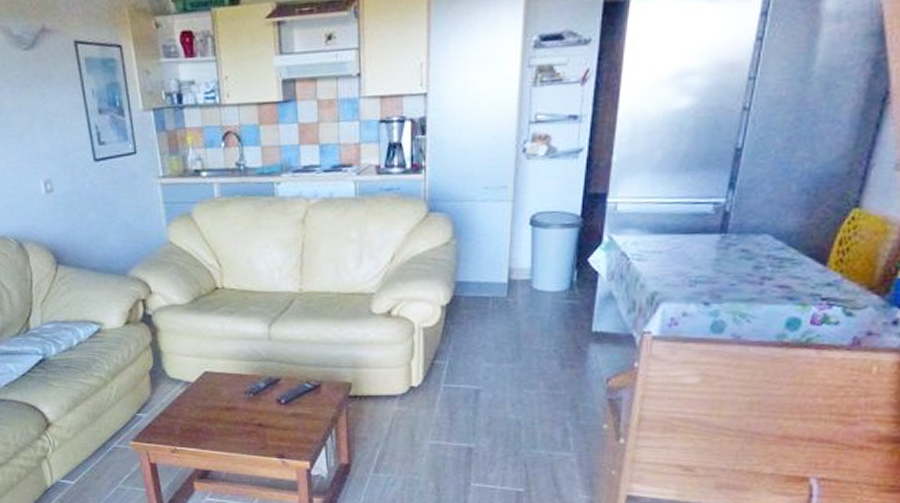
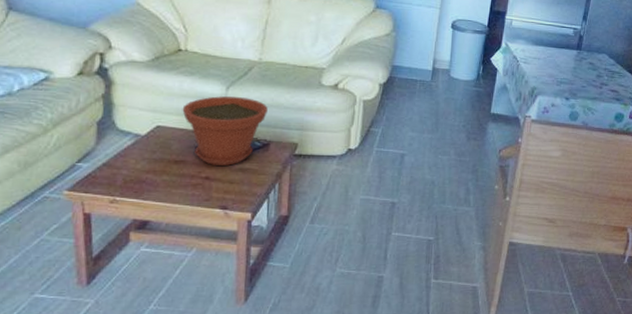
plant pot: none [227,335,315,411] -> present [182,96,268,166]

